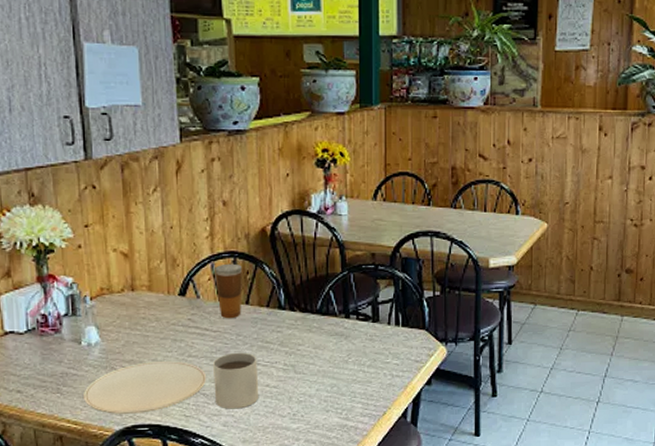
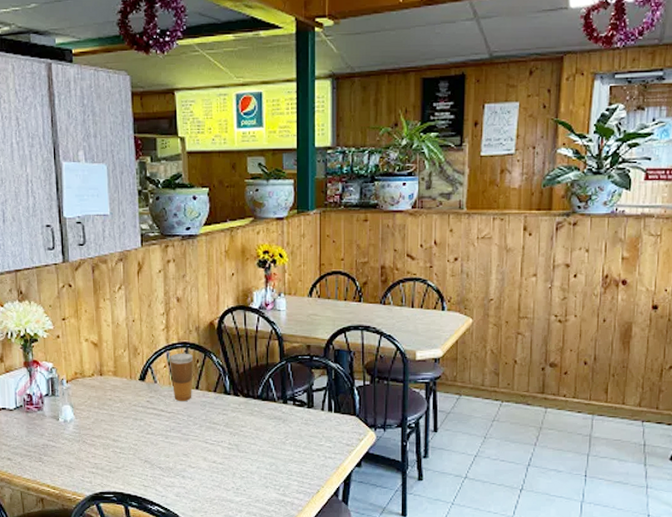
plate: present [84,360,207,414] -> none [61,436,163,482]
mug: present [213,352,259,409] -> none [168,431,207,482]

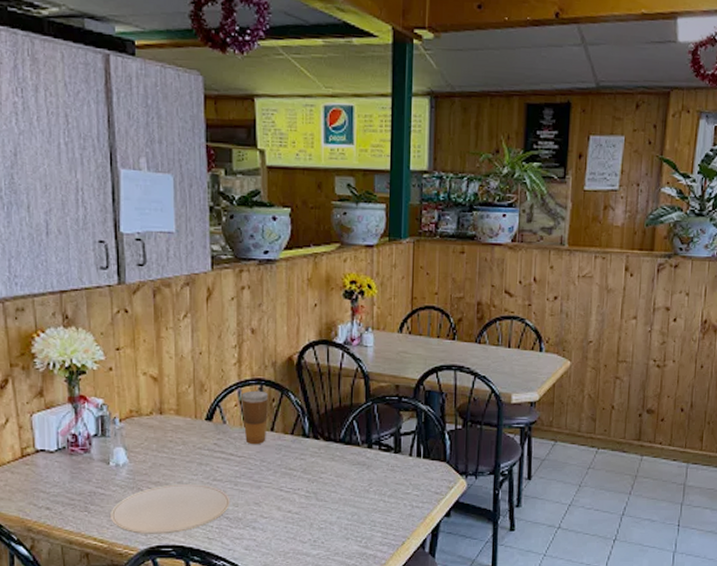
plate: none [61,436,163,482] -> present [110,483,231,534]

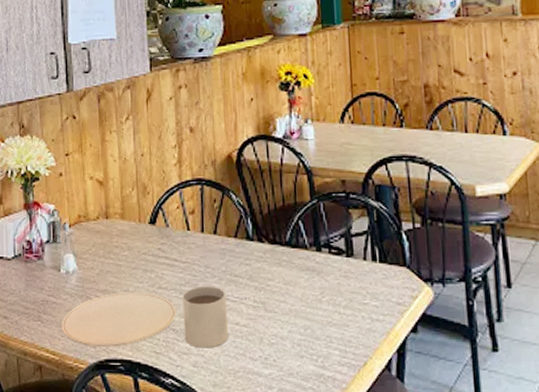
mug: none [237,478,281,534] -> present [182,285,229,348]
beverage cup: present [241,390,268,445] -> none [183,191,210,250]

